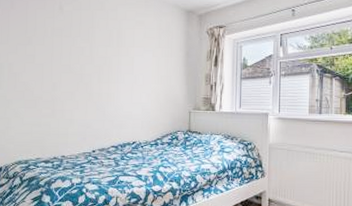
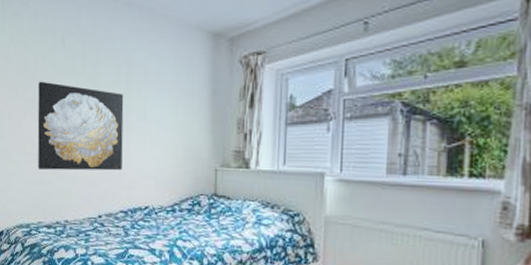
wall art: none [36,40,115,114] -> present [37,81,124,171]

